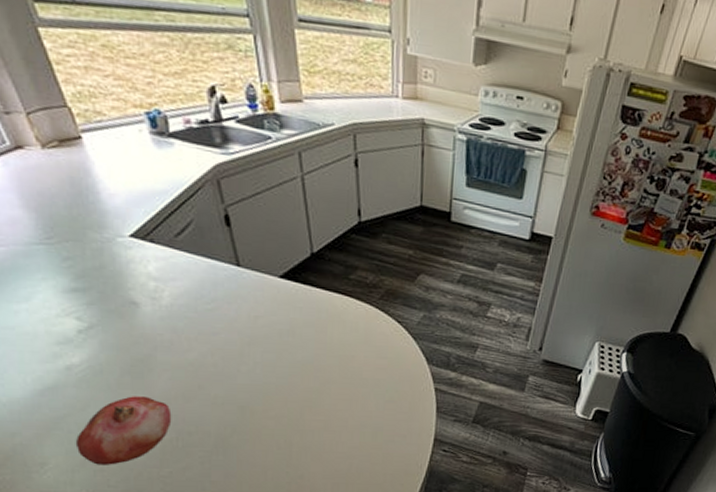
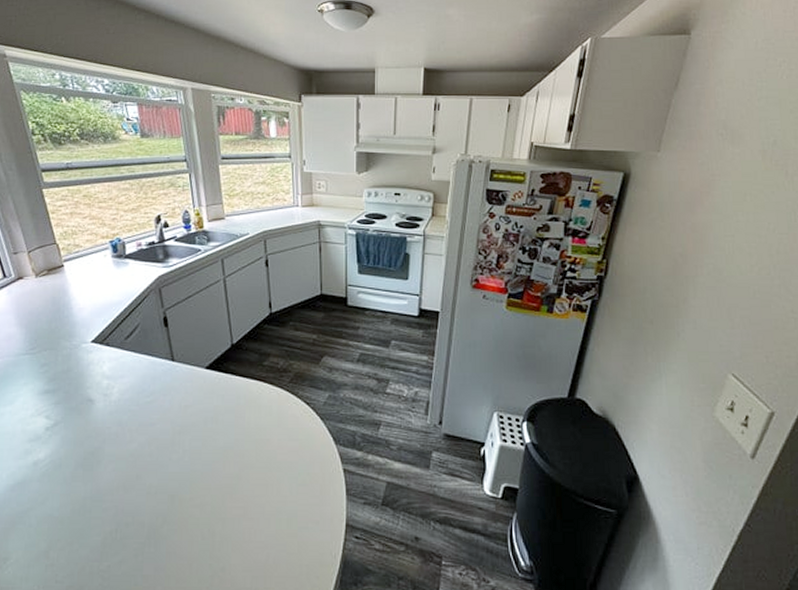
fruit: present [75,396,172,465] -> none [33,488,113,559]

